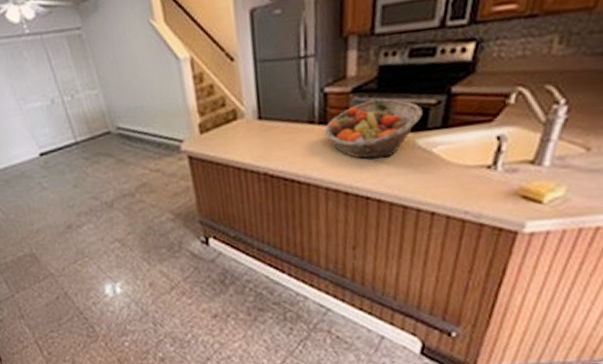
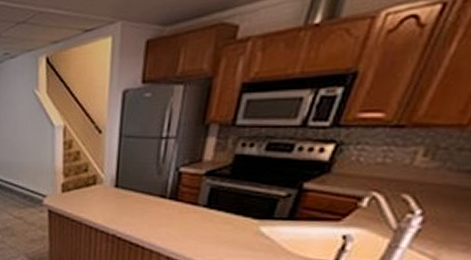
fruit basket: present [325,99,422,159] -> none [174,185,271,239]

